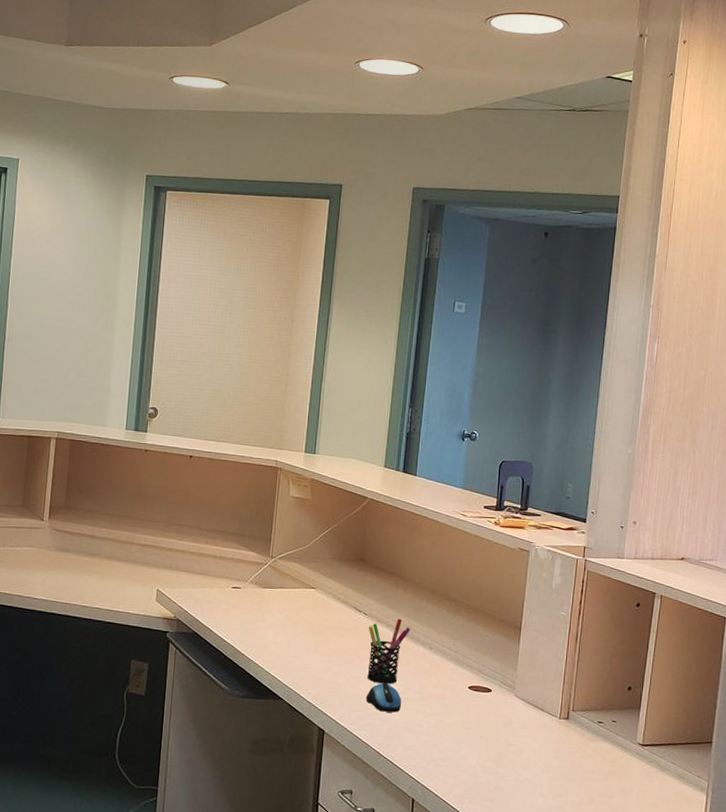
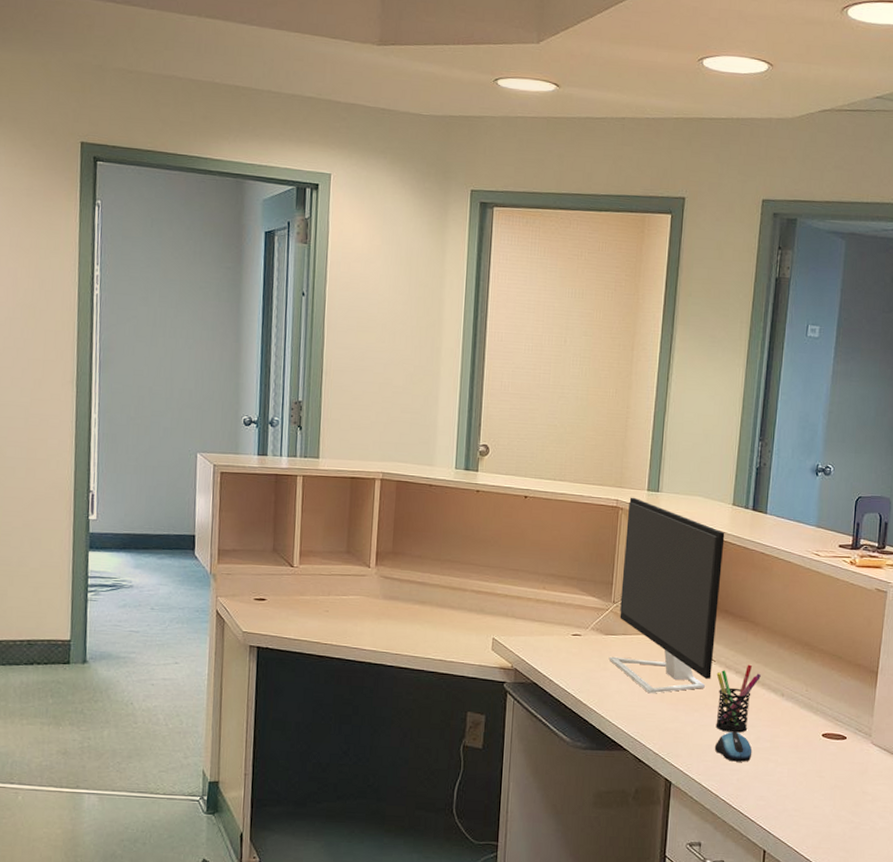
monitor: none [266,458,377,645] -> present [608,497,725,694]

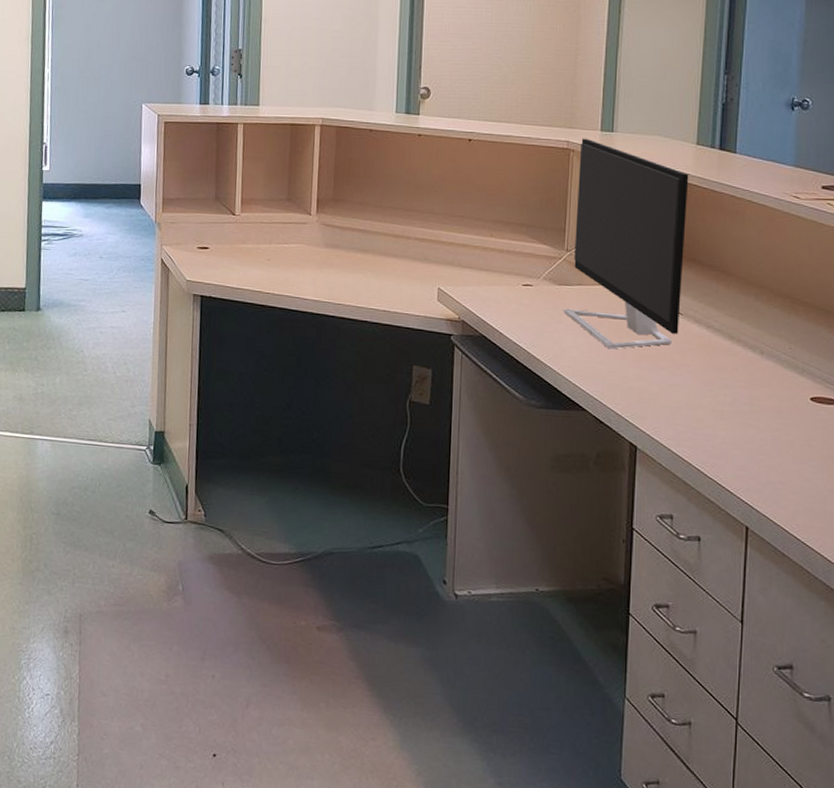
computer mouse: present [714,731,753,762] -> none [684,392,729,427]
pen holder: present [716,664,761,733] -> none [684,318,736,394]

